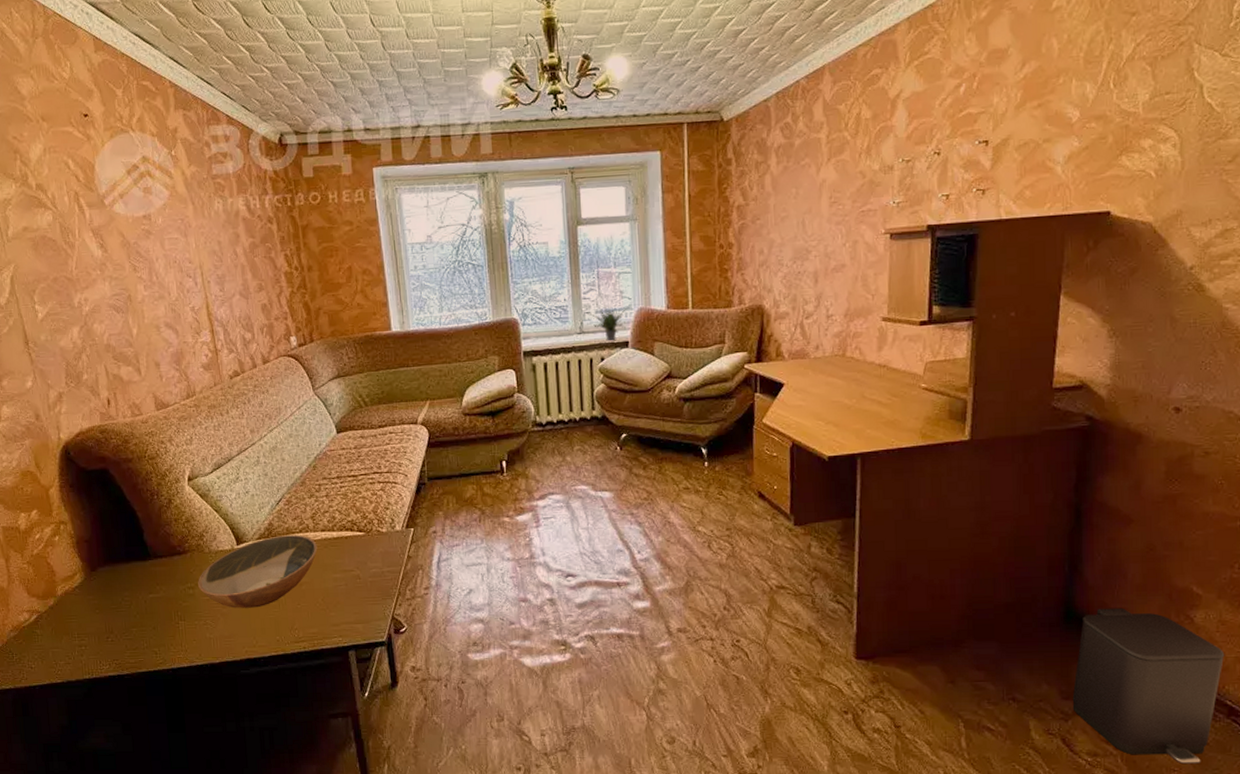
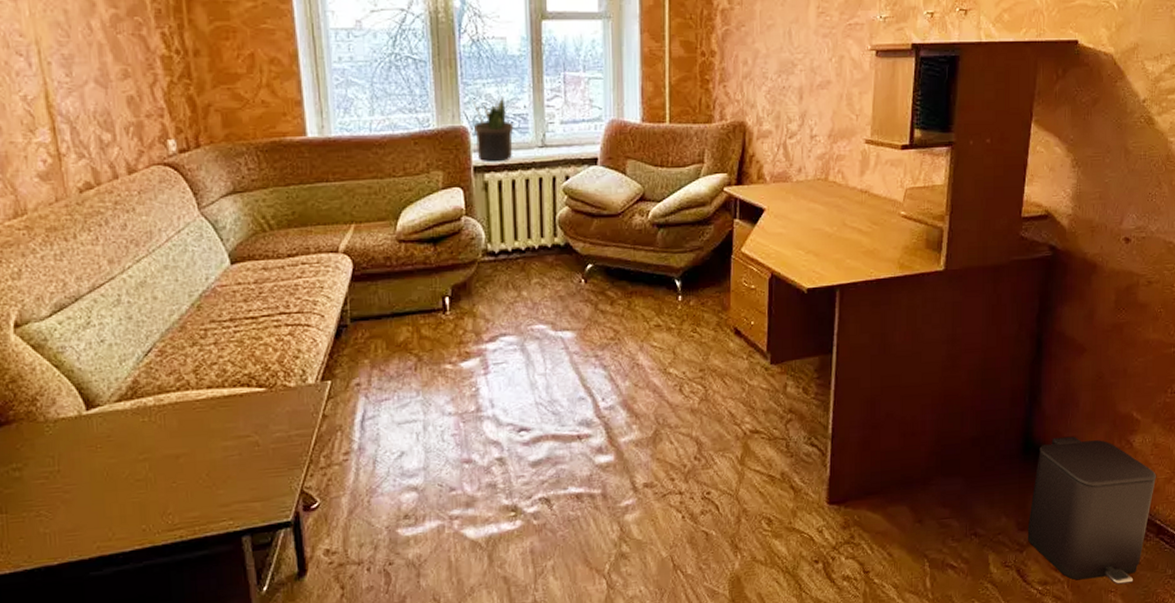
bowl: present [198,535,317,608] -> none [27,394,201,493]
planter: none [521,291,556,347] -> present [472,96,514,161]
potted plant: present [588,302,633,340] -> none [551,111,603,156]

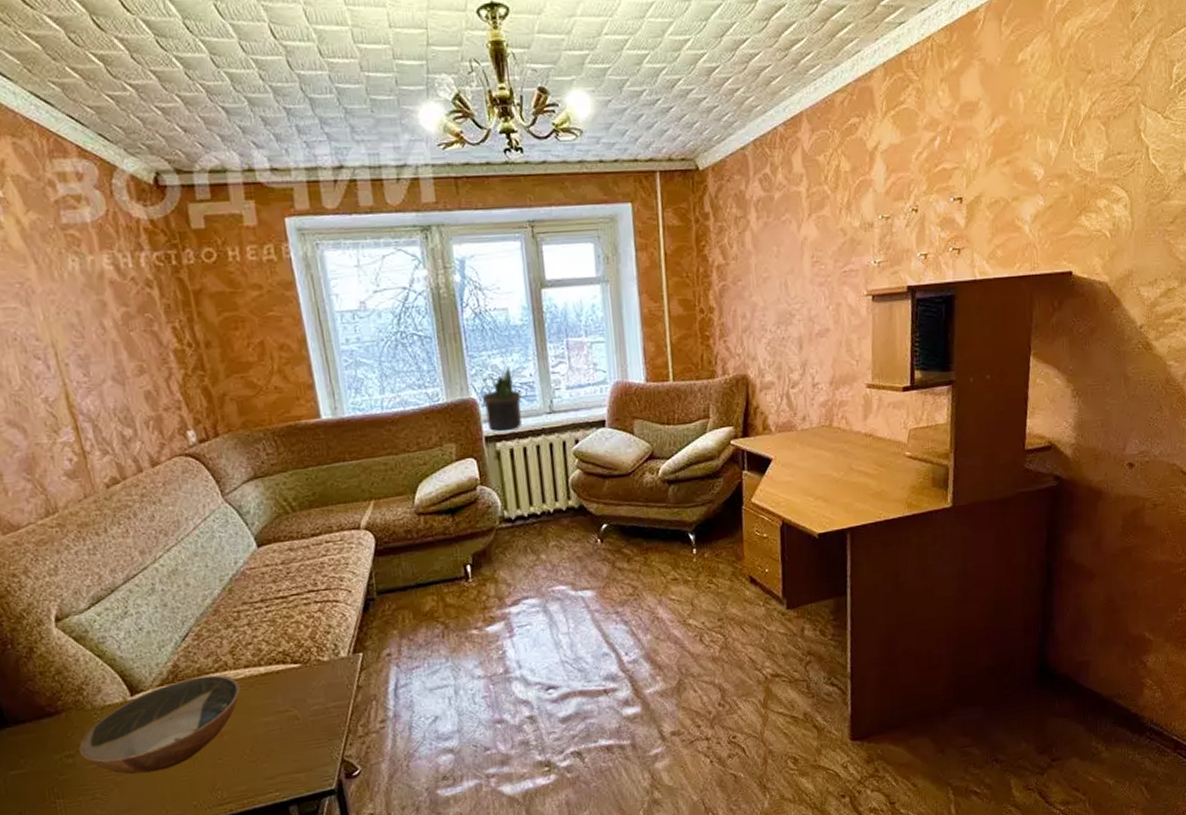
bowl: none [27,394,201,493] -> present [79,675,241,775]
pedal bin: present [1027,436,1157,585] -> none [1047,660,1172,801]

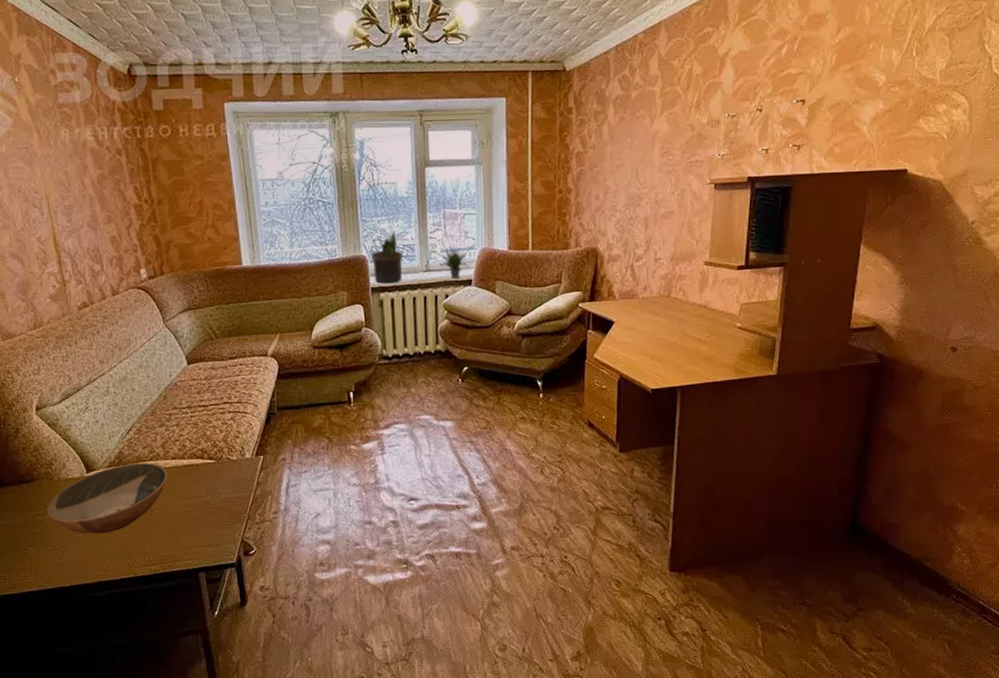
potted plant: none [558,376,609,420] -> present [434,242,476,278]

